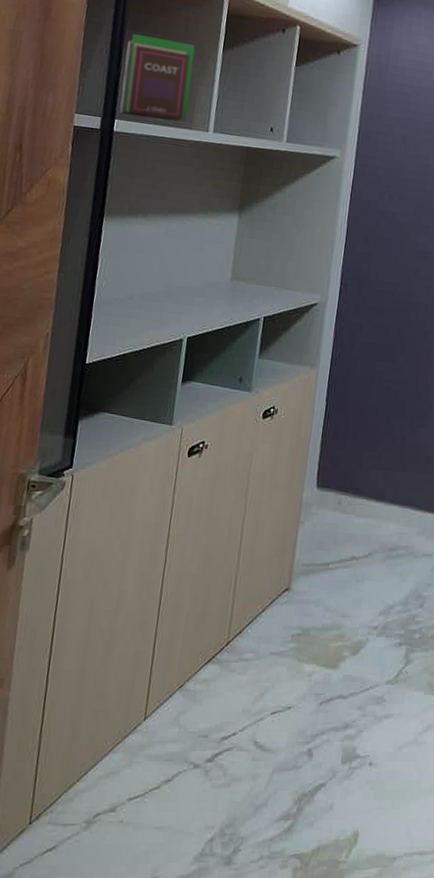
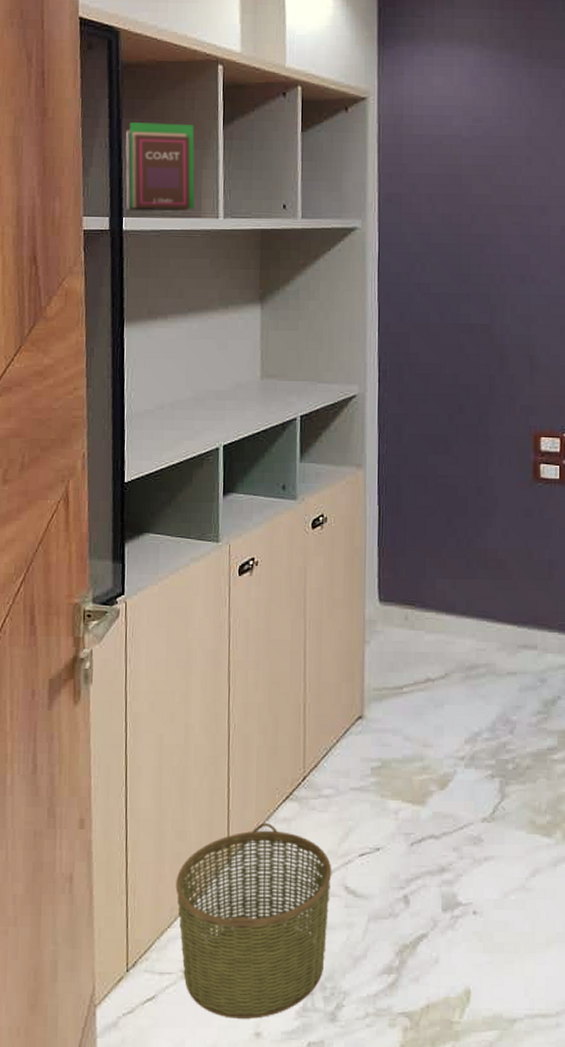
basket: none [87,684,245,865] -> present [175,823,332,1019]

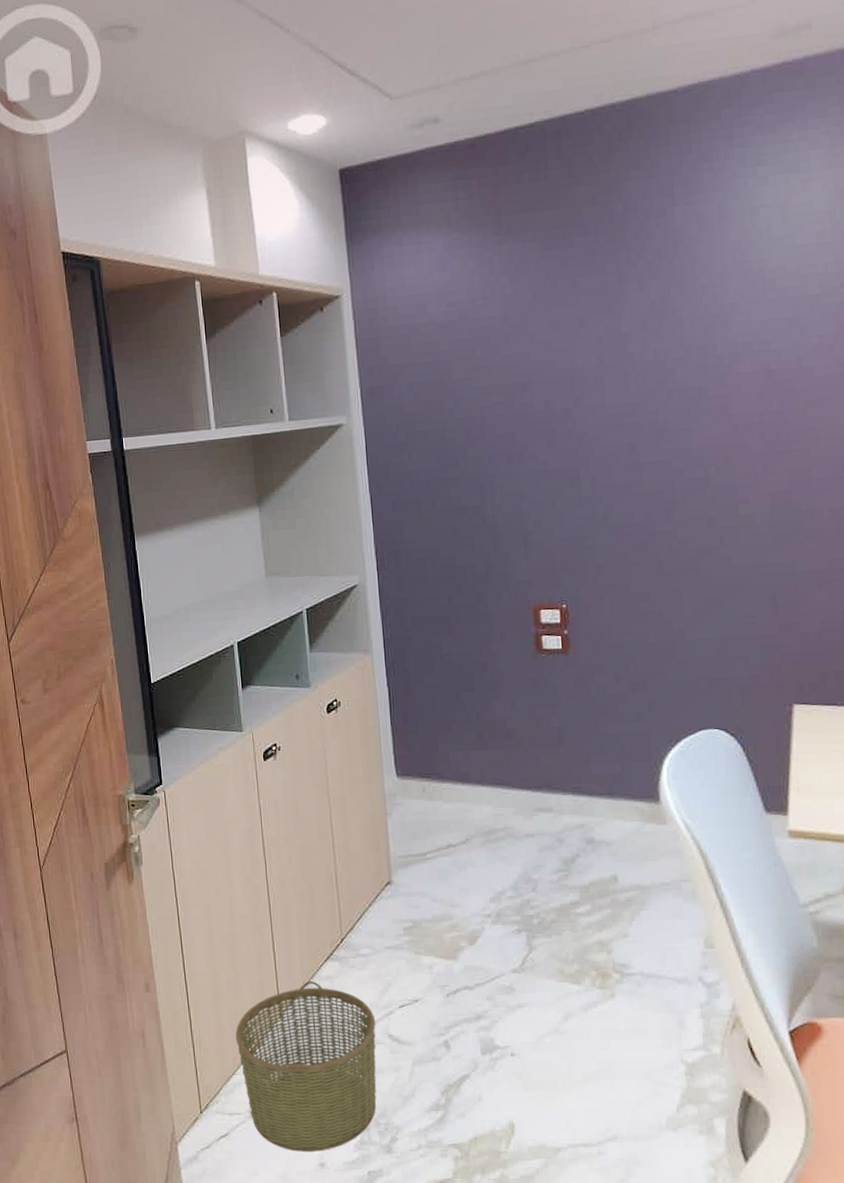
books: present [125,122,195,211] -> none [117,342,188,431]

